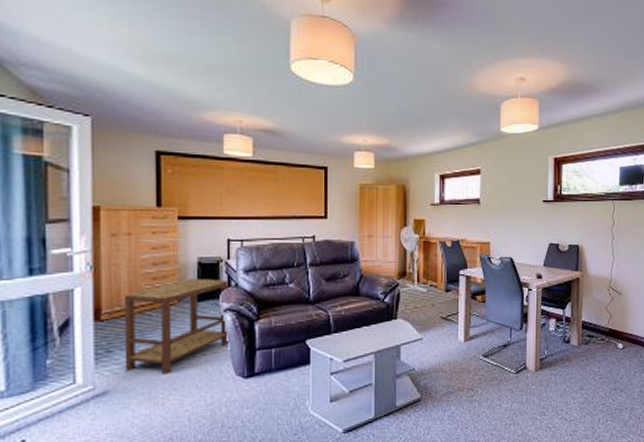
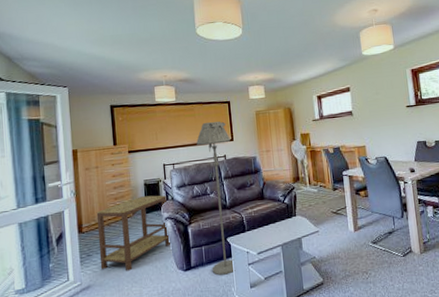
floor lamp: none [277,191,323,385] -> present [196,121,236,275]

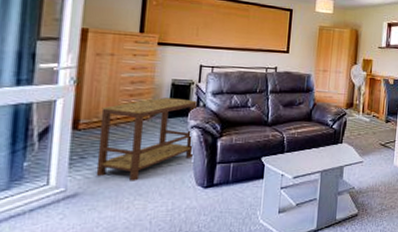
floor lamp: present [196,121,236,275] -> none [237,28,285,197]

